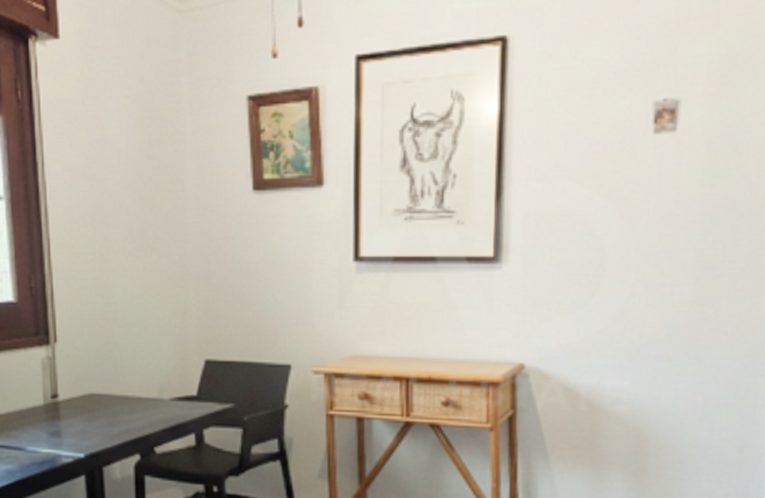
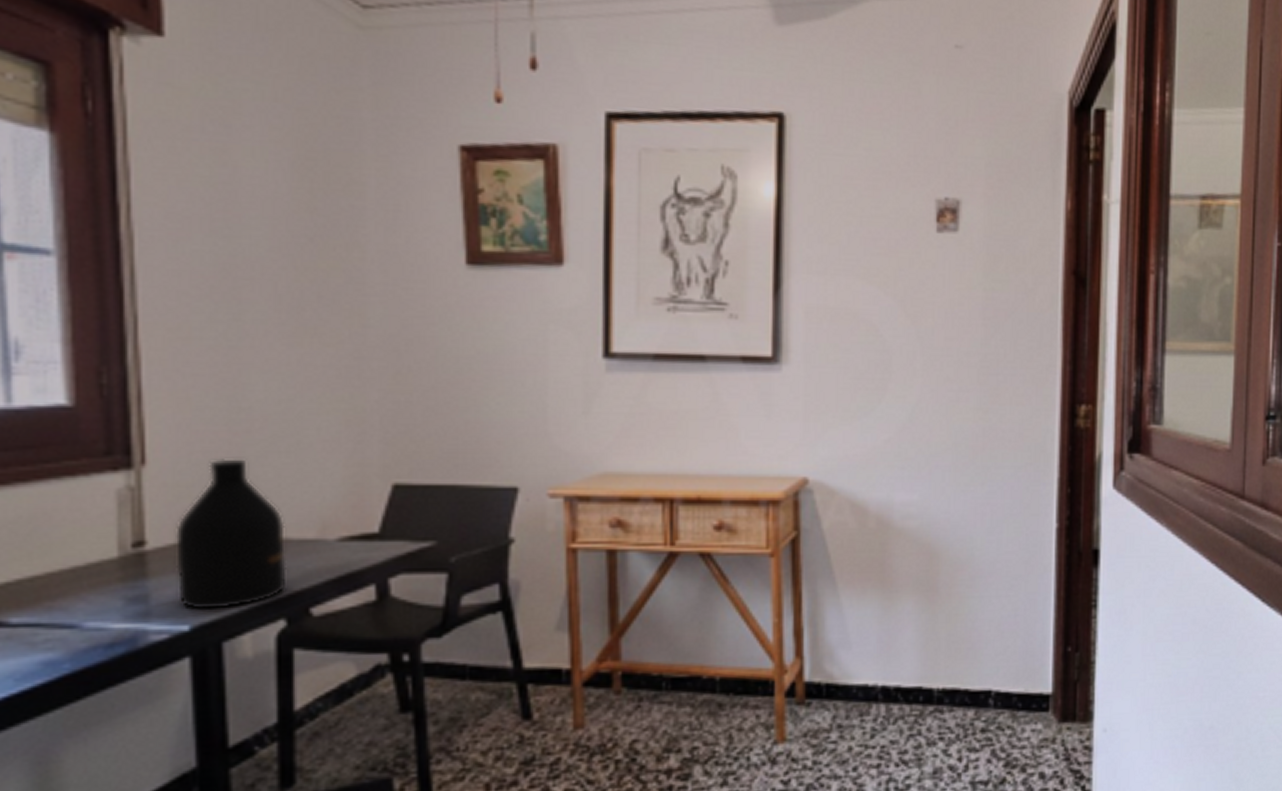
bottle: none [75,339,140,444] -> present [176,459,287,610]

